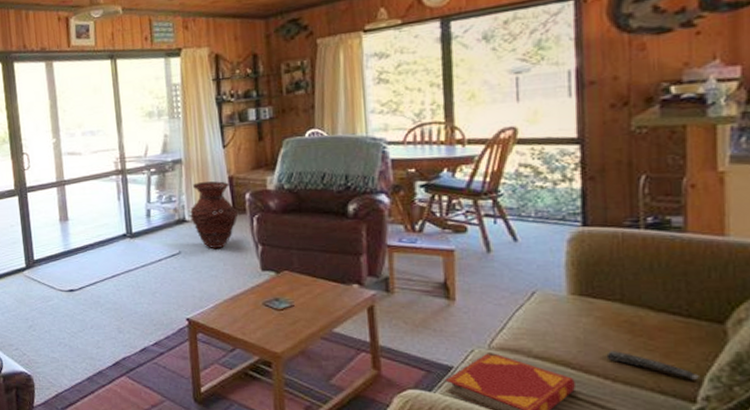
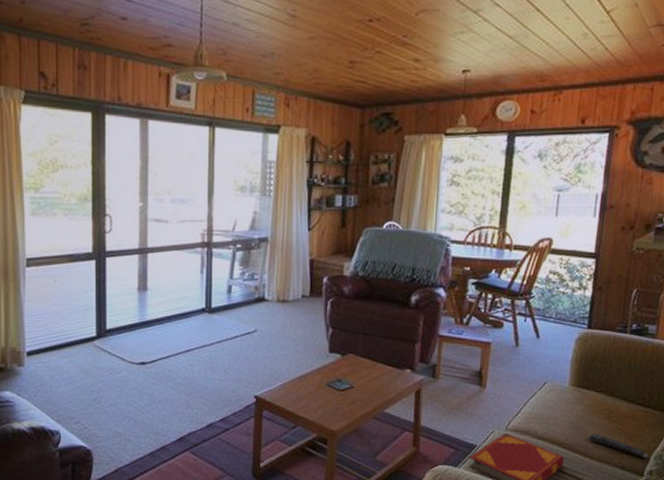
vase: present [189,181,239,248] -> none [269,262,315,329]

